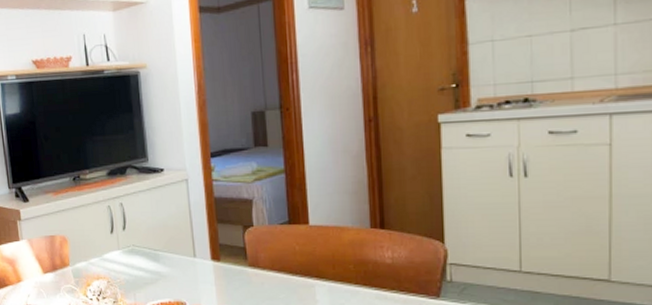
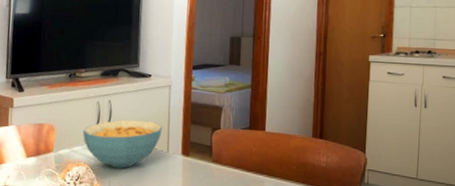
cereal bowl: none [97,223,185,280] -> present [82,120,163,169]

